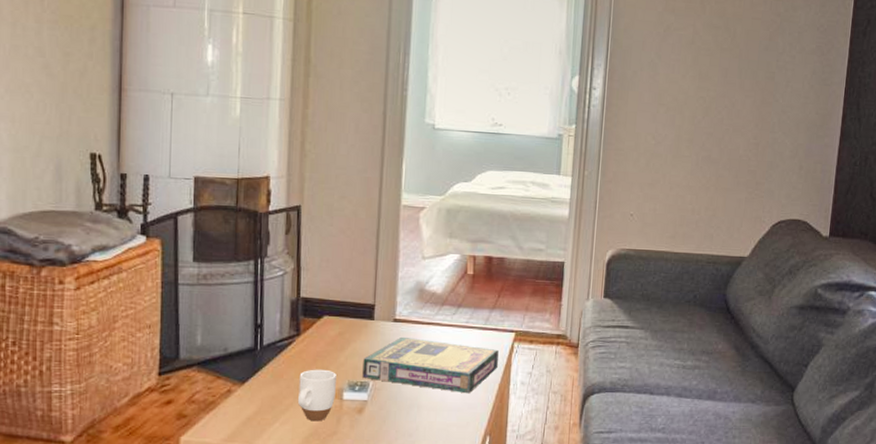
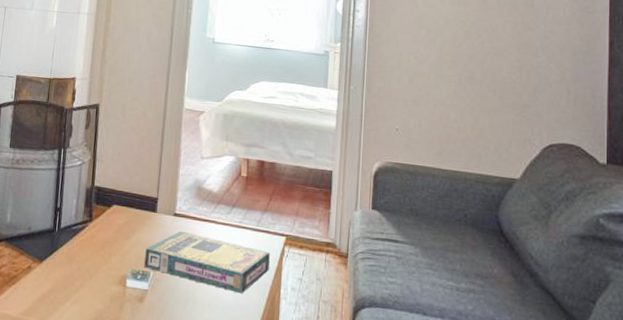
mug: present [297,369,336,422] -> none [86,254,122,306]

